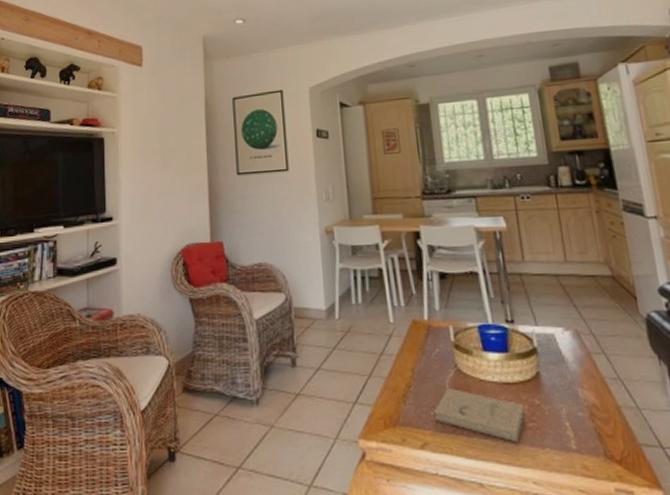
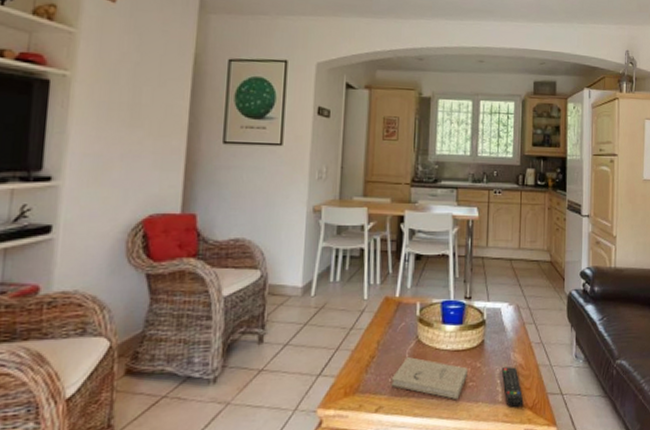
remote control: none [568,407,609,460] -> present [501,367,524,408]

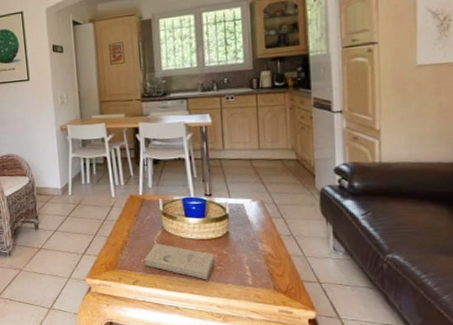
remote control: present [501,367,524,408] -> none [249,255,276,291]

